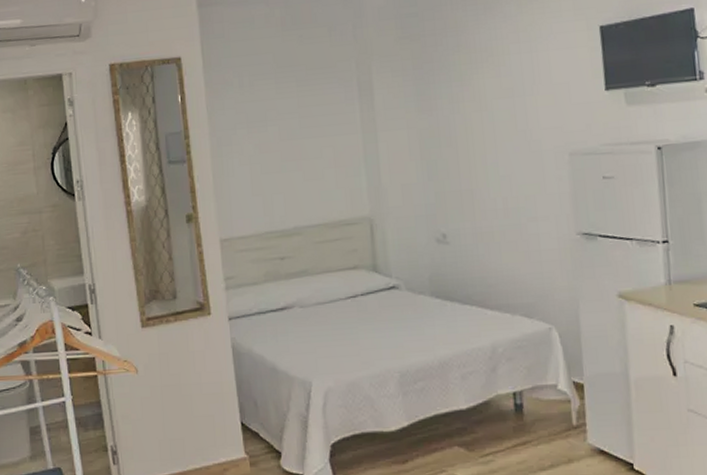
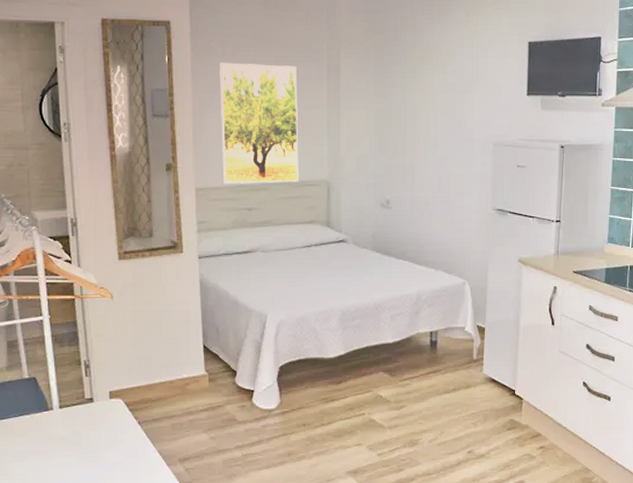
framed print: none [237,89,336,233] -> present [220,62,299,185]

